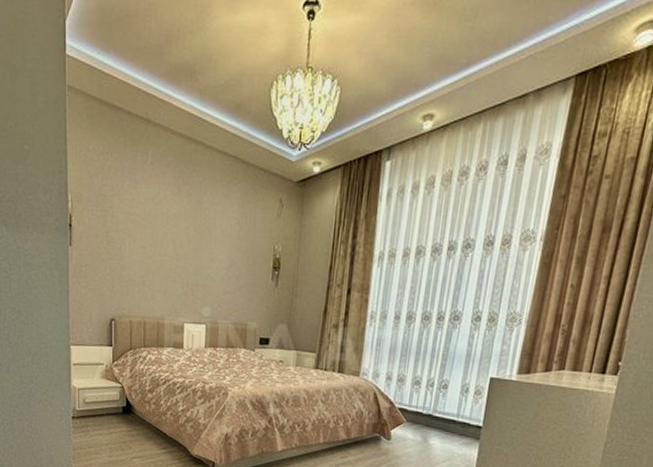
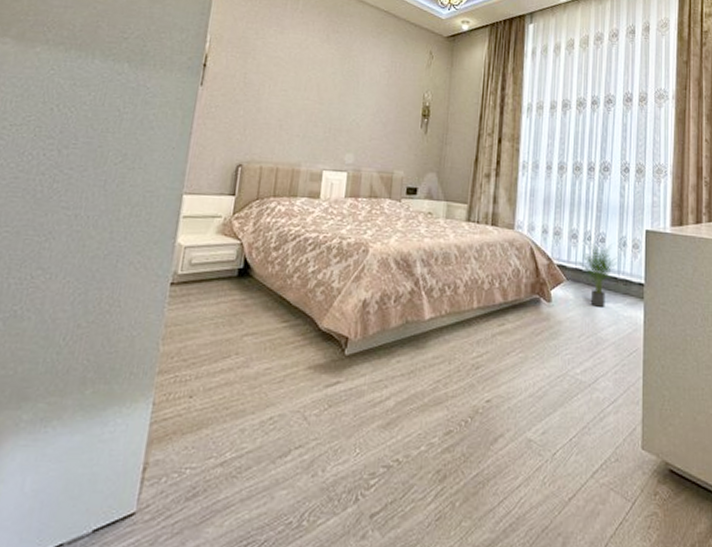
potted plant: none [419,390,458,446] -> present [578,243,617,307]

